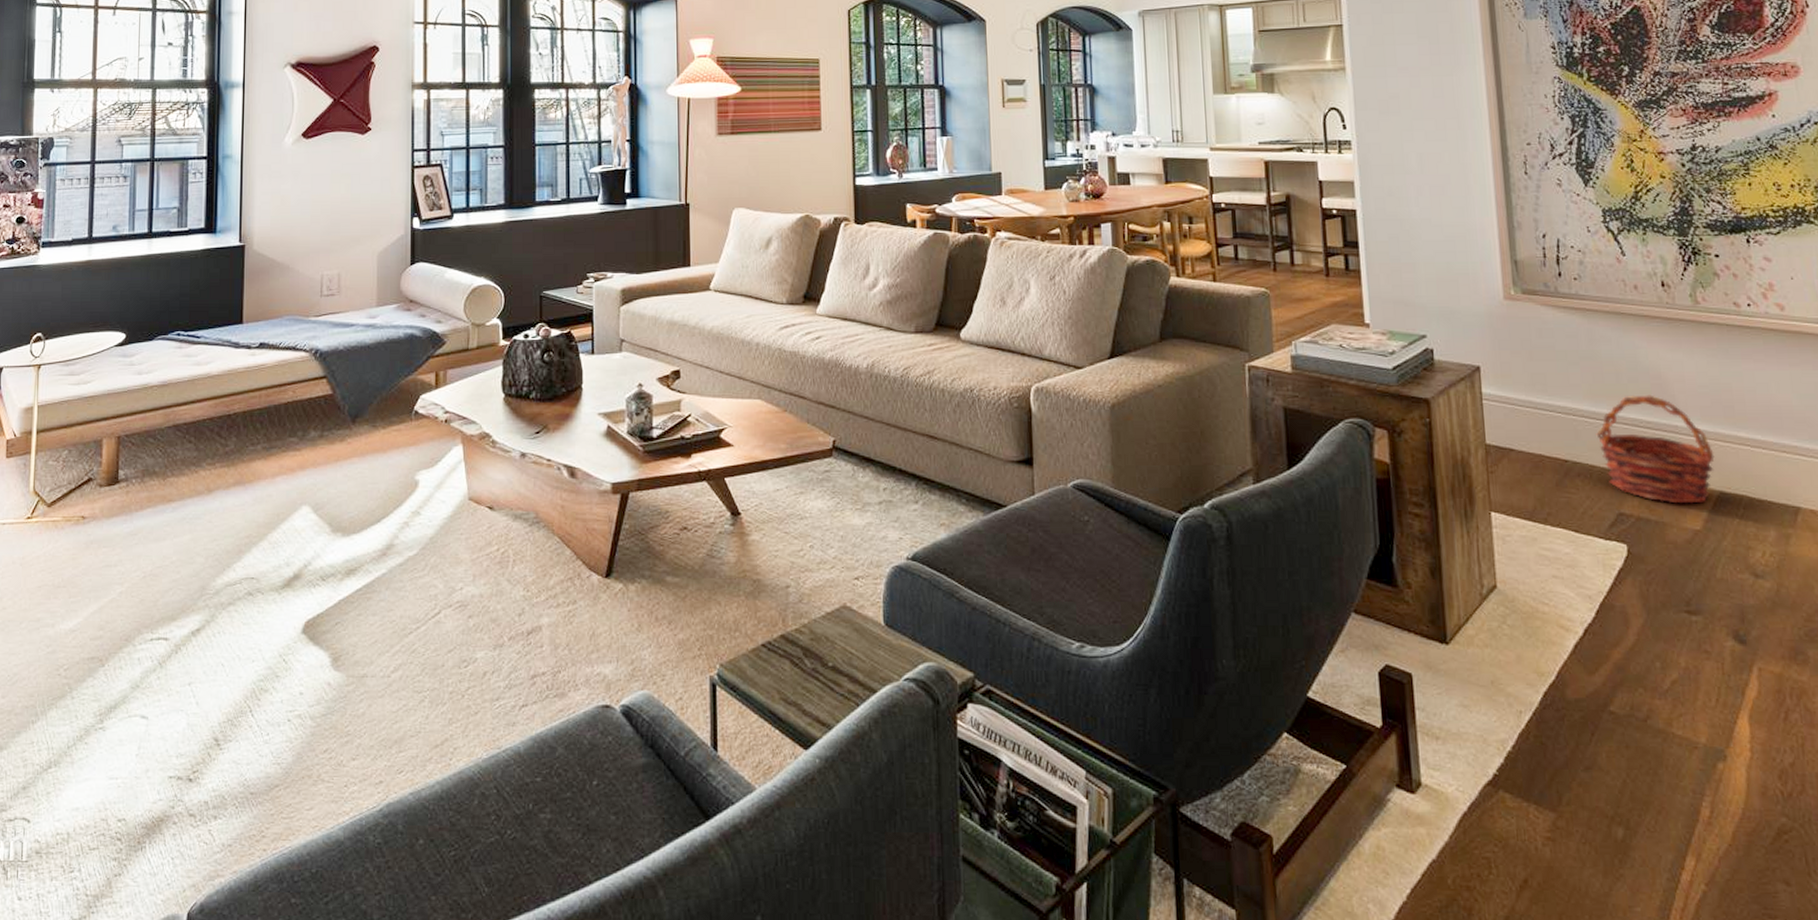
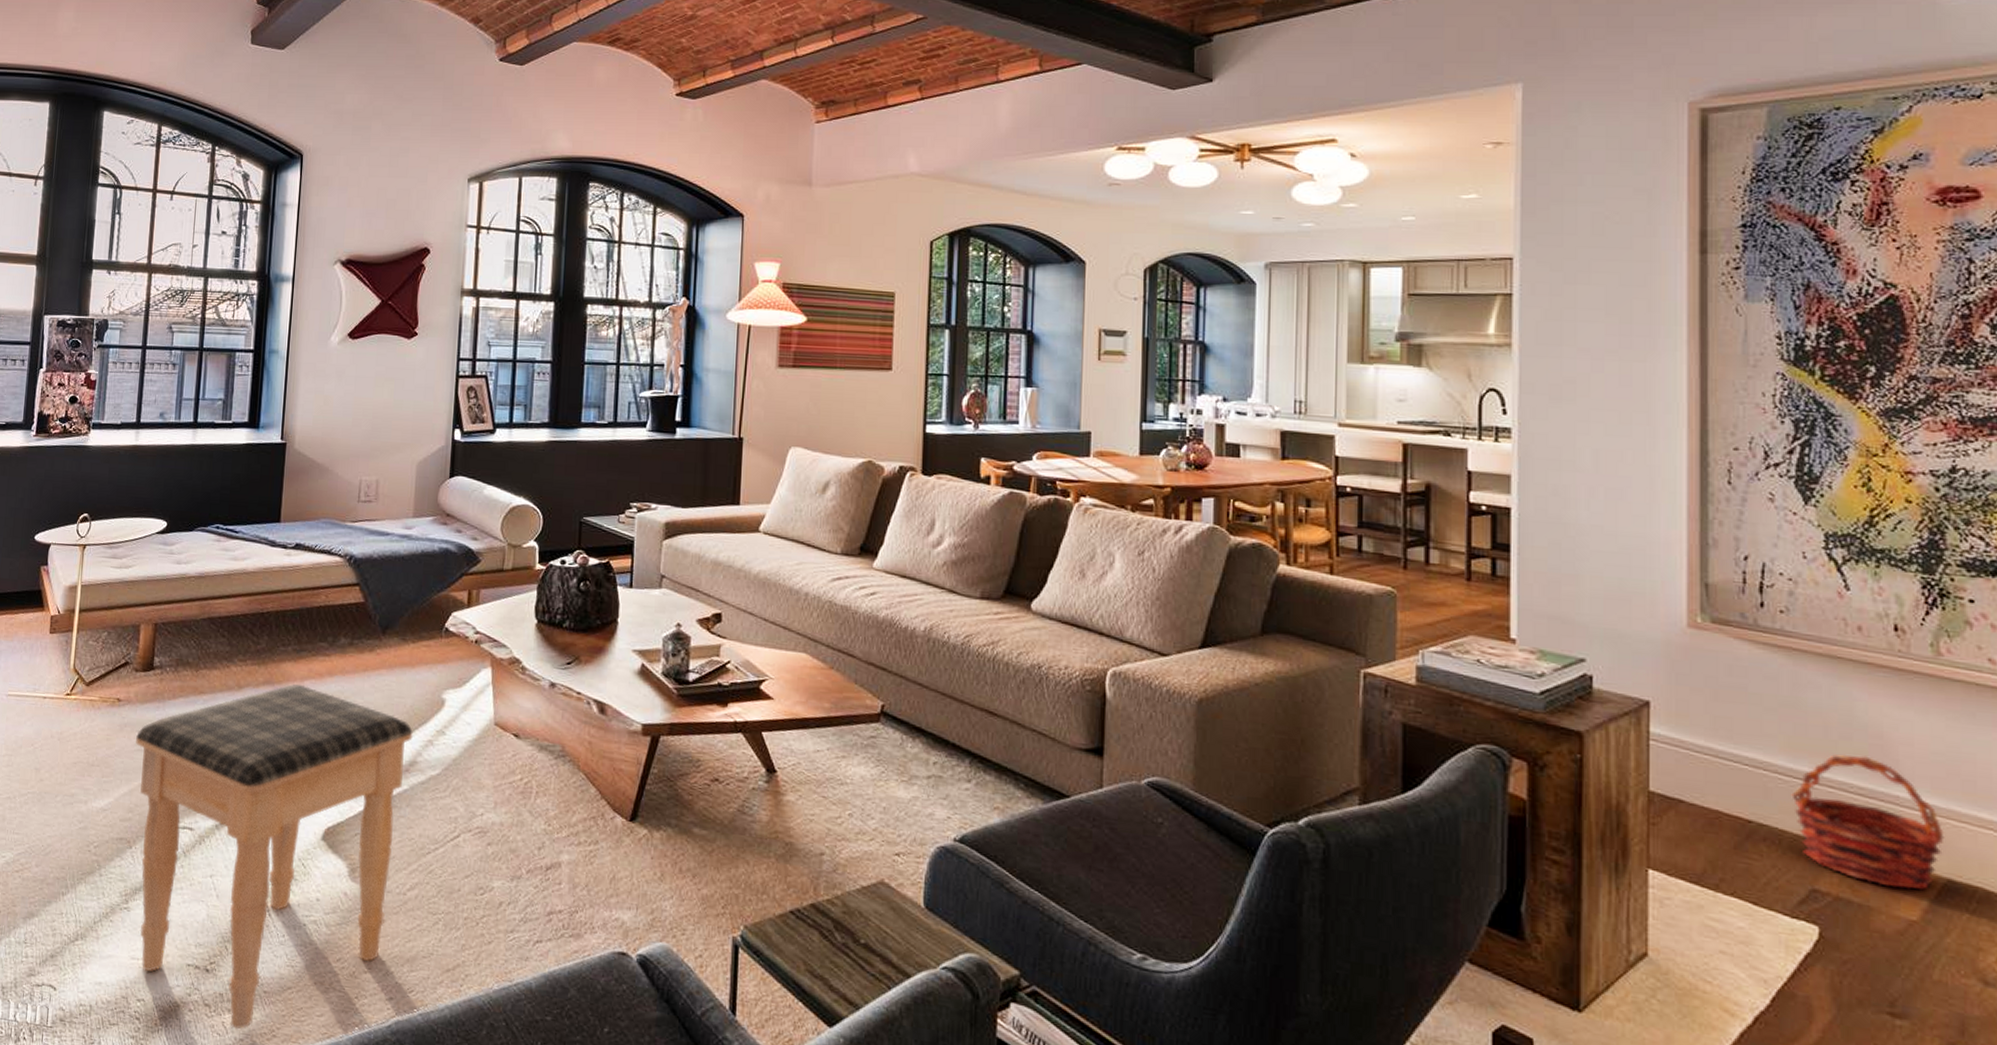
footstool: none [103,482,388,836] -> present [136,684,413,1029]

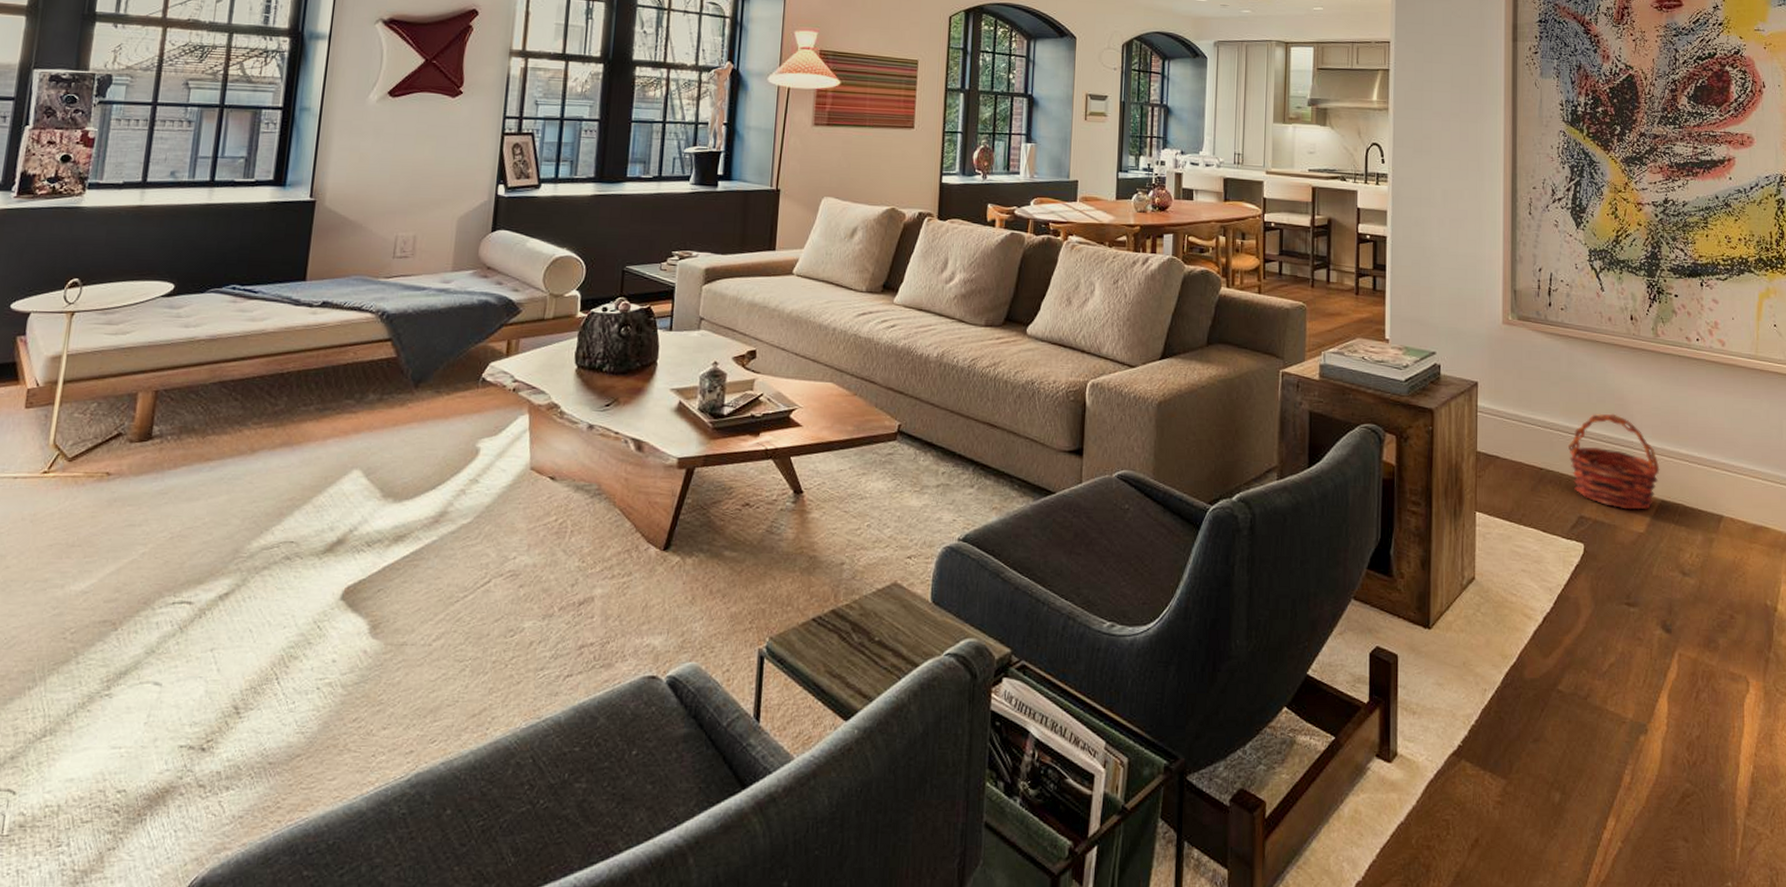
footstool: present [136,684,413,1029] -> none [123,444,445,807]

